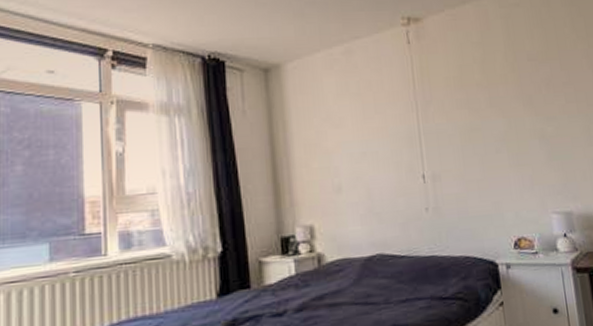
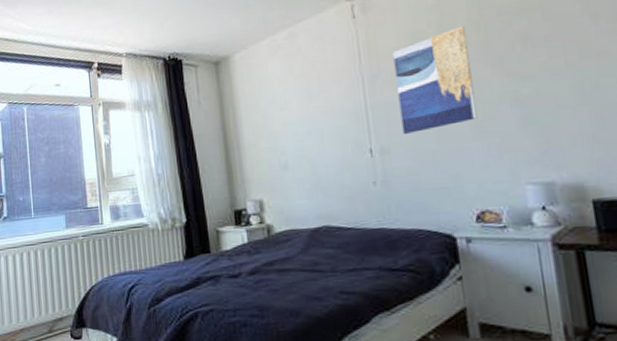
wall art: none [443,65,514,162] -> present [392,26,477,134]

